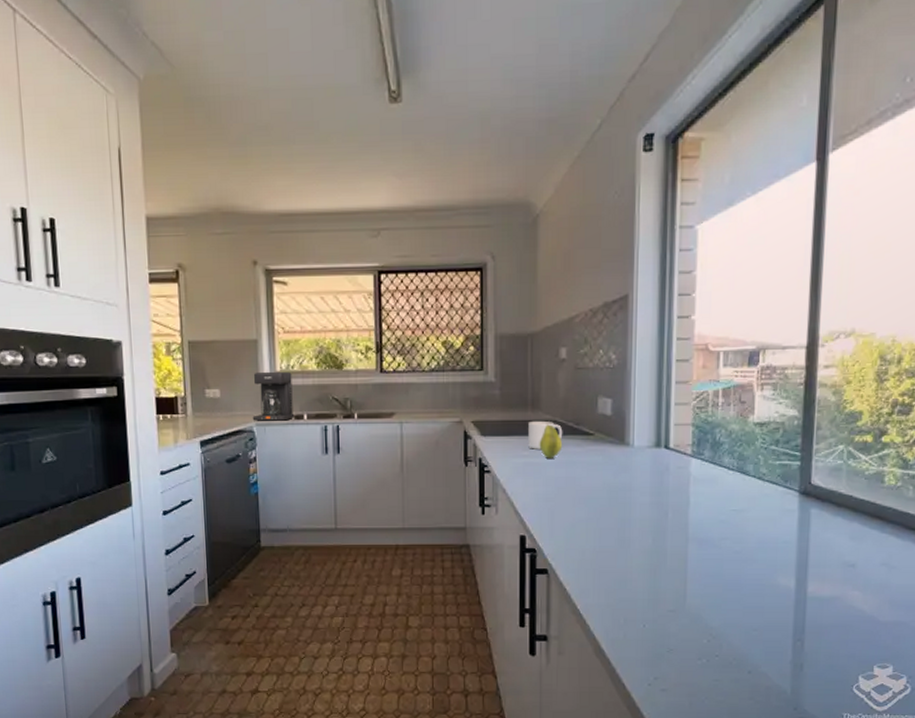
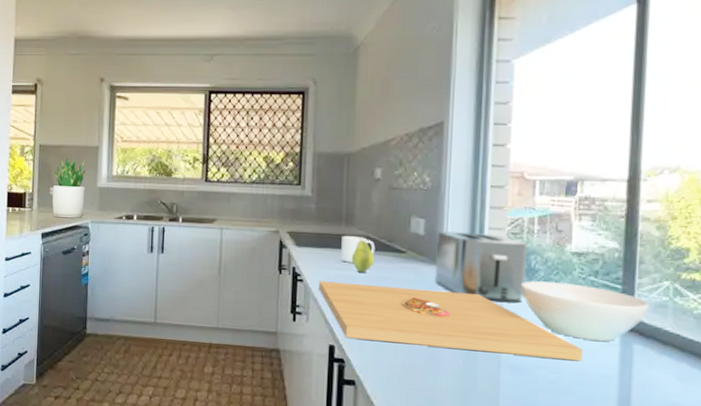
planter: none [208,352,247,423] -> present [52,156,86,219]
coffee maker: present [252,372,295,421] -> none [88,176,126,220]
platter: none [507,470,765,530] -> present [319,281,583,362]
toaster: none [623,409,713,477] -> present [435,231,528,303]
bowl: none [706,454,825,509] -> present [520,281,649,342]

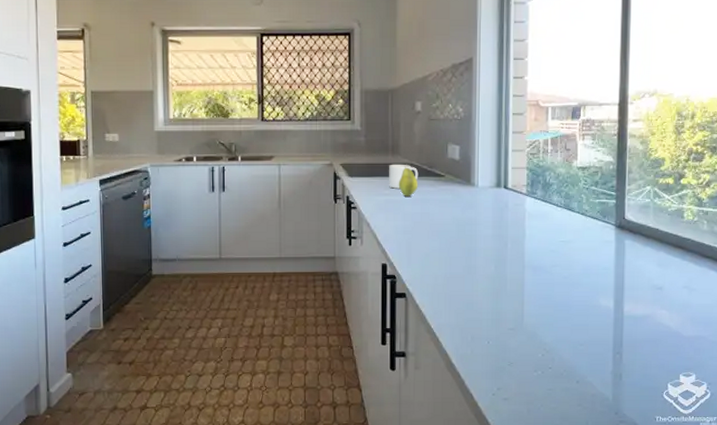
planter: present [52,156,86,219] -> none [108,101,142,164]
platter: present [319,281,583,362] -> none [371,207,588,258]
toaster: present [435,231,528,303] -> none [469,155,543,213]
bowl: present [520,281,649,342] -> none [538,193,636,240]

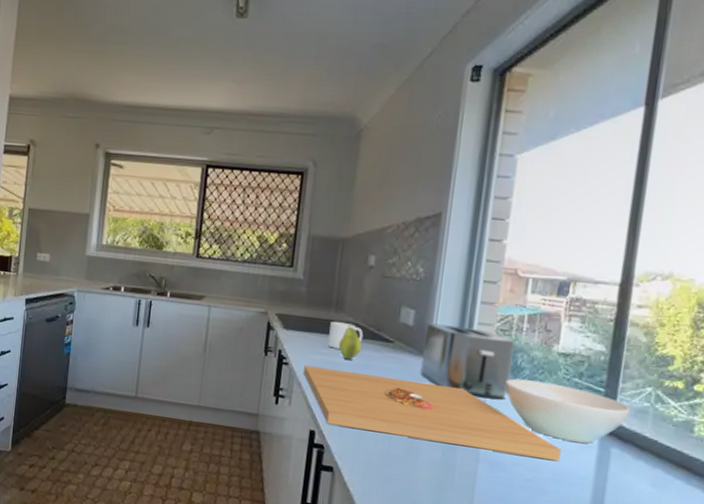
platter: none [371,207,588,258] -> present [303,365,561,462]
toaster: none [469,155,543,213] -> present [420,323,516,400]
bowl: none [538,193,636,240] -> present [504,378,630,444]

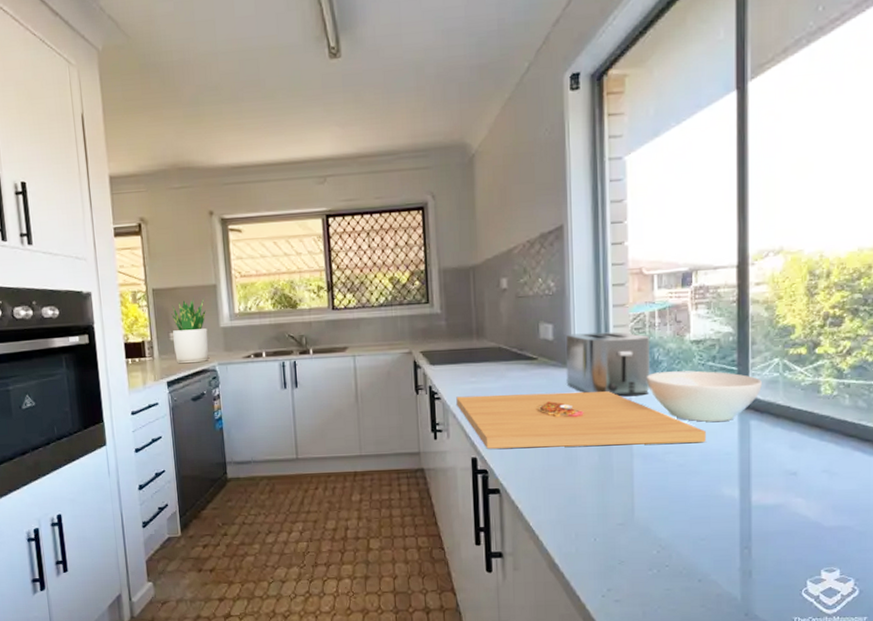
planter: none [38,222,76,286] -> present [171,297,209,364]
mug: present [328,321,364,349] -> none [474,348,508,376]
fruit: present [338,325,362,360] -> none [485,350,508,384]

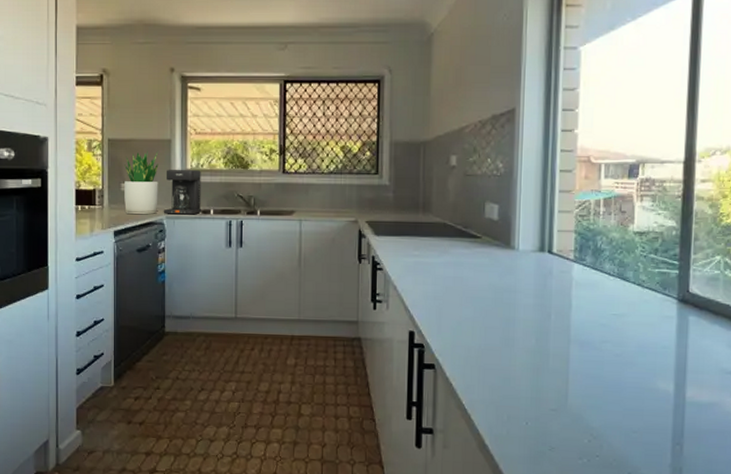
coffee maker: none [215,314,254,361] -> present [163,170,202,215]
platter: present [456,391,706,449] -> none [398,269,644,335]
toaster: present [566,332,651,396] -> none [508,216,594,282]
bowl: present [646,370,762,422] -> none [587,260,702,315]

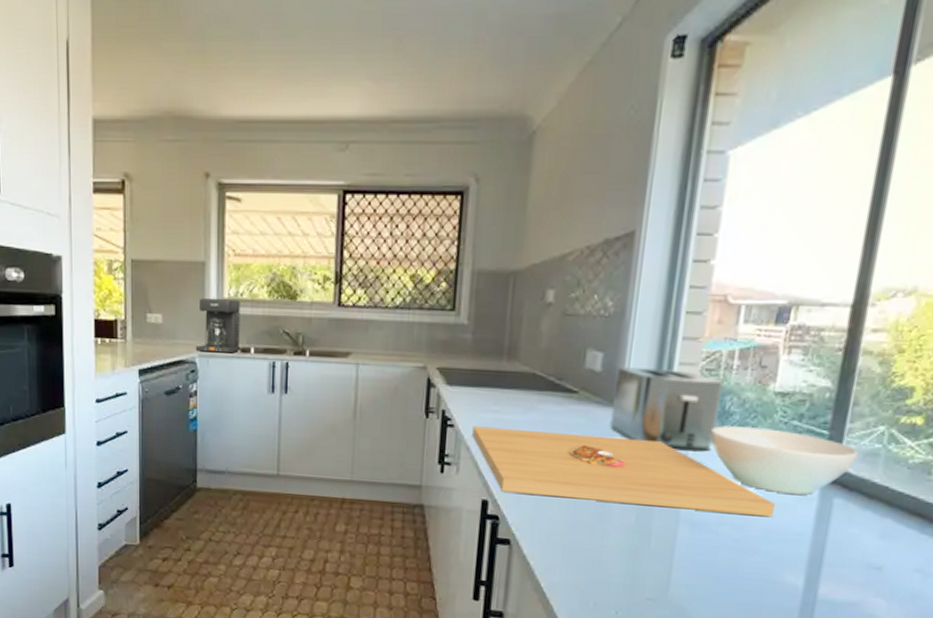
planter: present [124,150,159,215] -> none [150,274,190,352]
platter: none [398,269,644,335] -> present [472,426,775,518]
toaster: none [508,216,594,282] -> present [610,367,724,451]
bowl: none [587,260,702,315] -> present [710,426,858,496]

